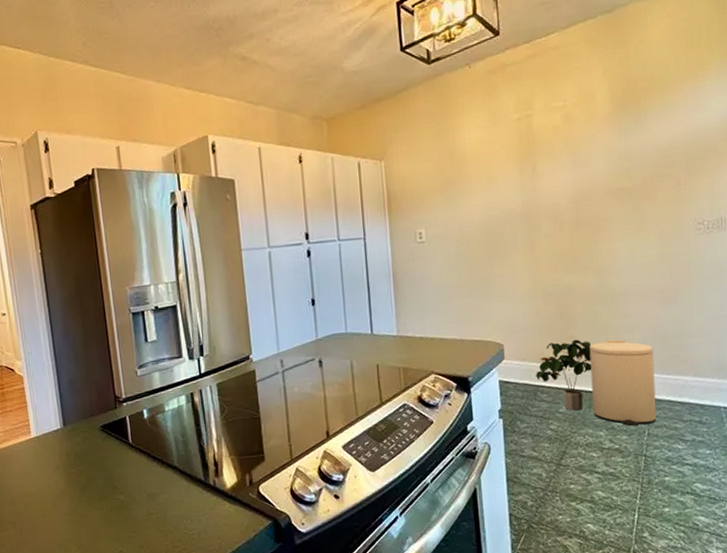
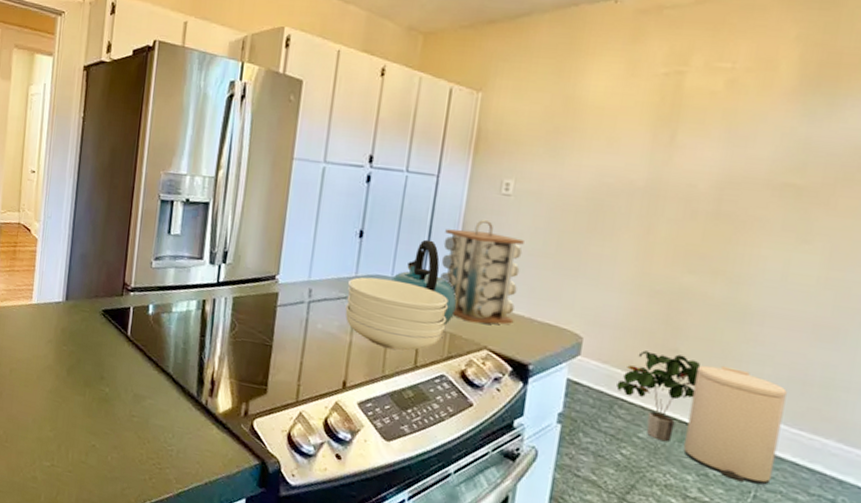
bowl: none [311,334,398,395] -> present [345,277,449,352]
kettle: none [345,294,403,363] -> present [390,239,457,325]
spice rack: none [380,266,450,355] -> present [440,219,524,325]

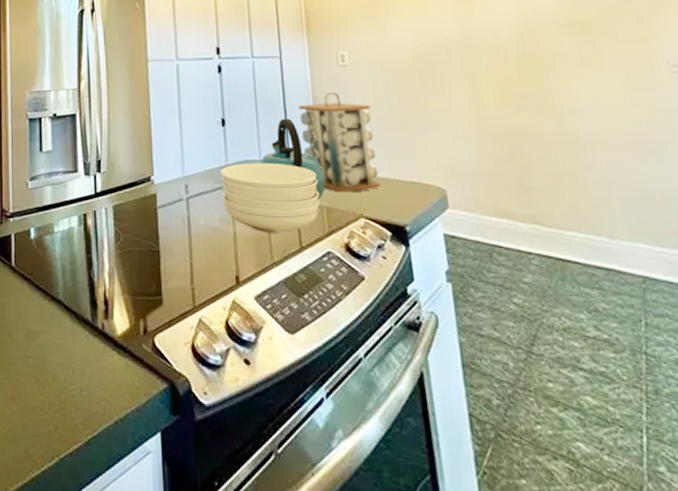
potted plant: present [616,350,700,442] -> none [489,192,561,283]
pedal bin: present [683,365,787,485] -> none [554,196,655,311]

